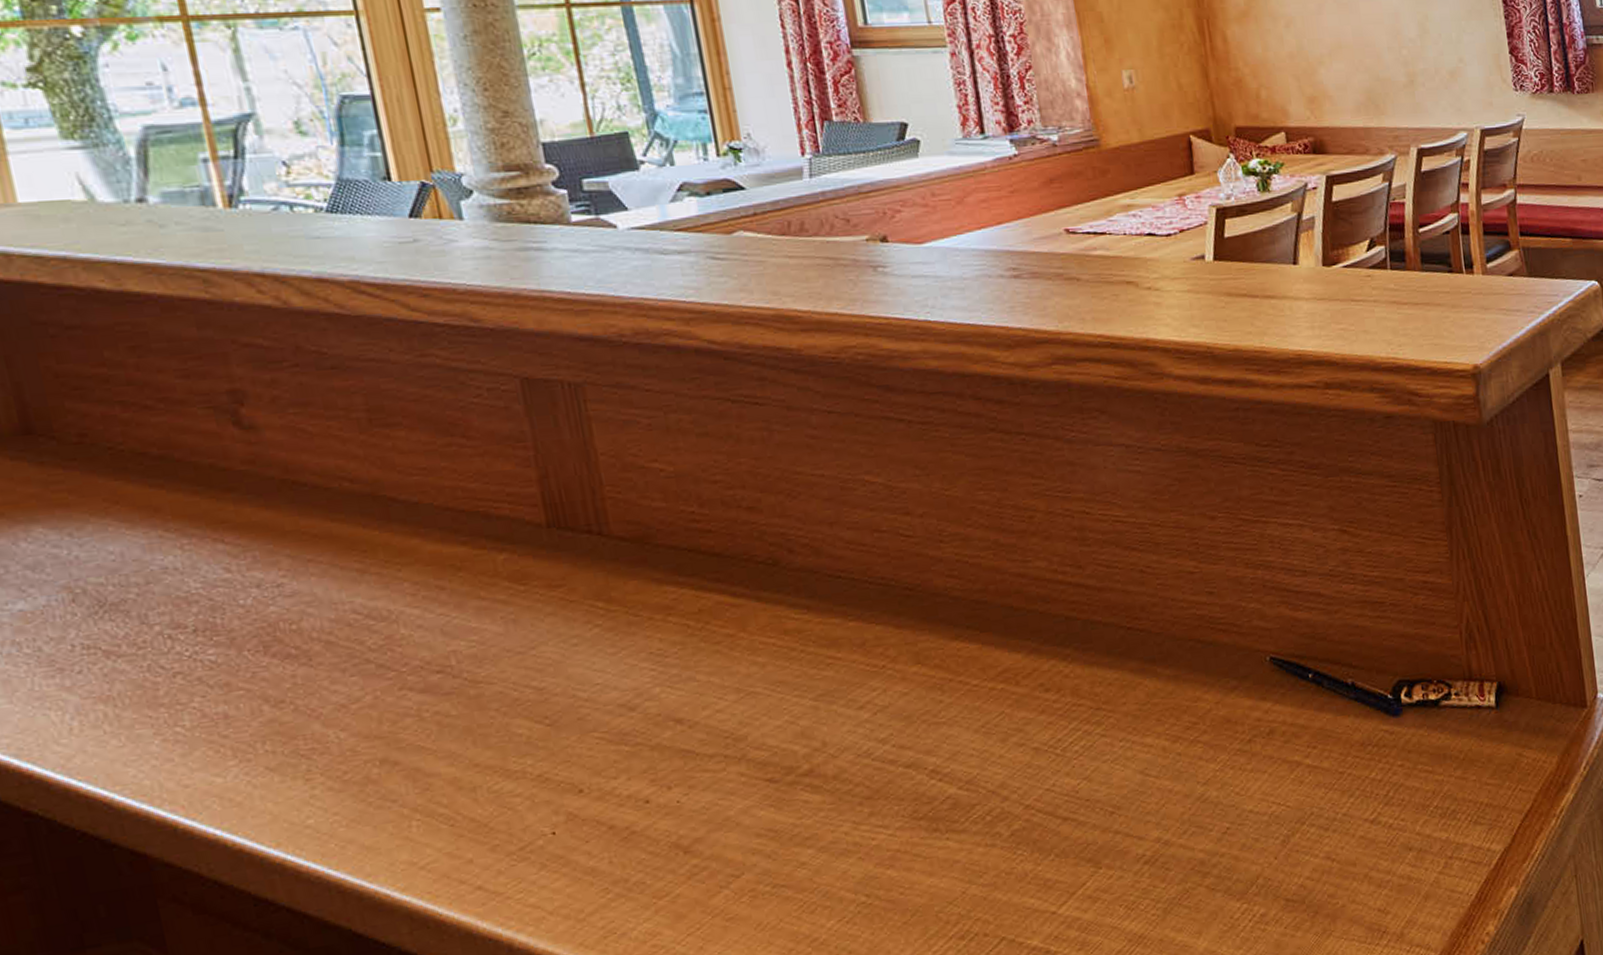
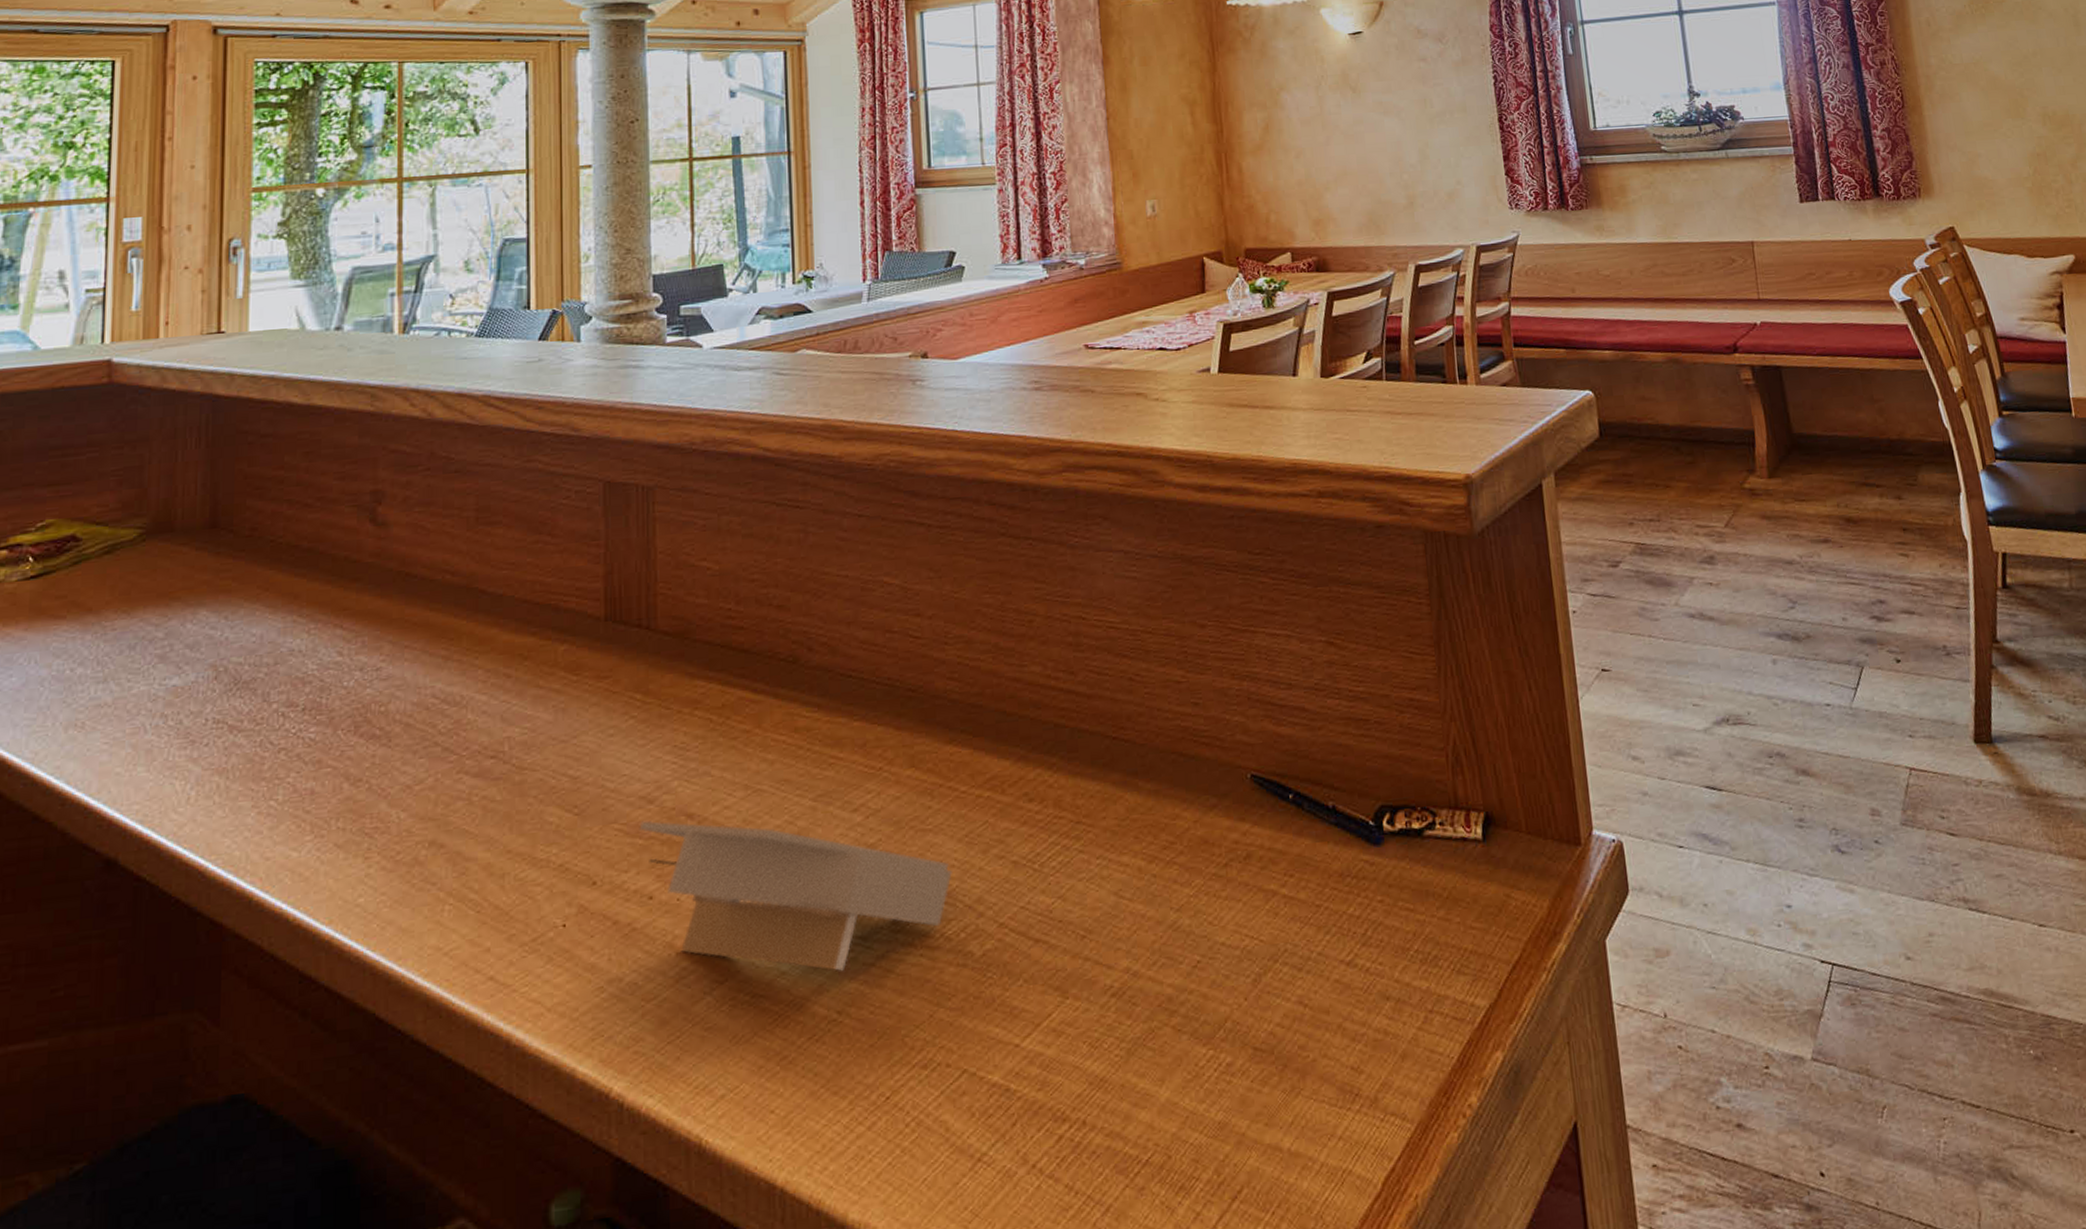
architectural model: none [623,727,972,859] -> present [639,820,952,971]

